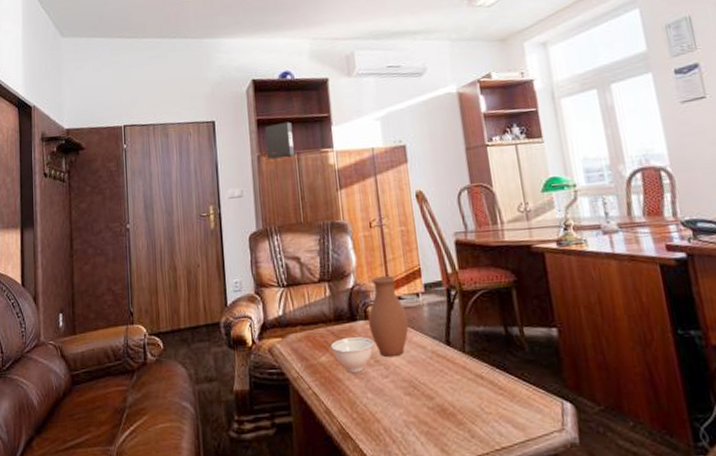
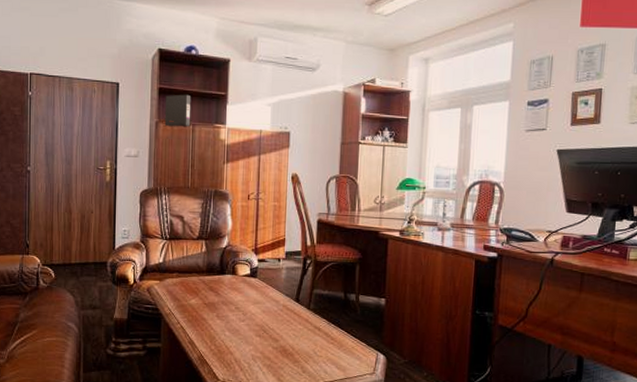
bowl: present [331,336,375,374] -> none [200,286,237,316]
vase: present [368,276,409,358] -> none [234,241,268,307]

